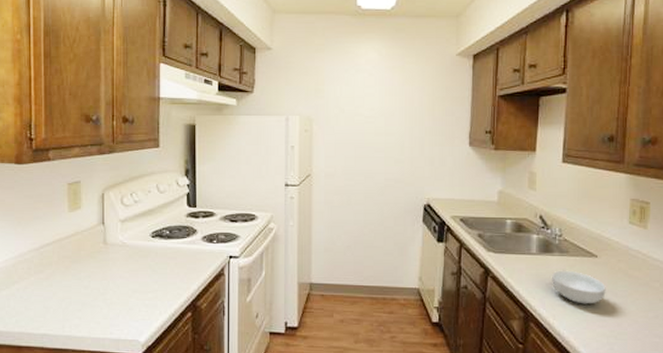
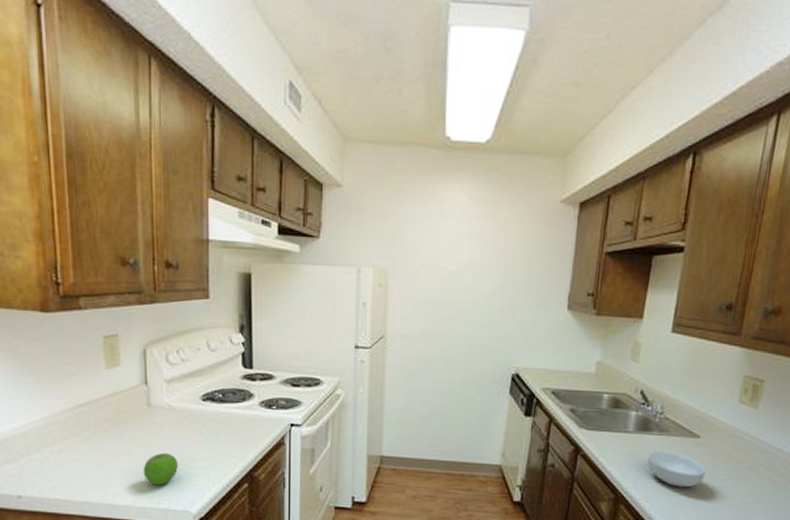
fruit: none [98,286,129,317] -> present [143,452,178,486]

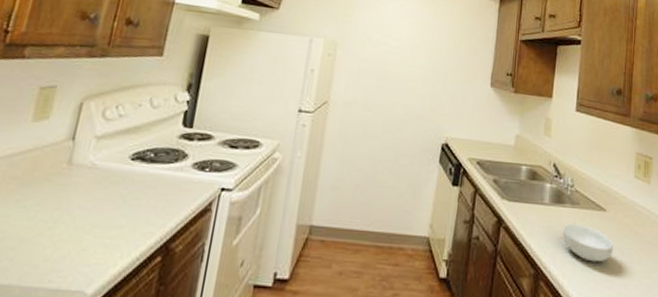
fruit: present [143,452,178,486] -> none [40,218,86,260]

